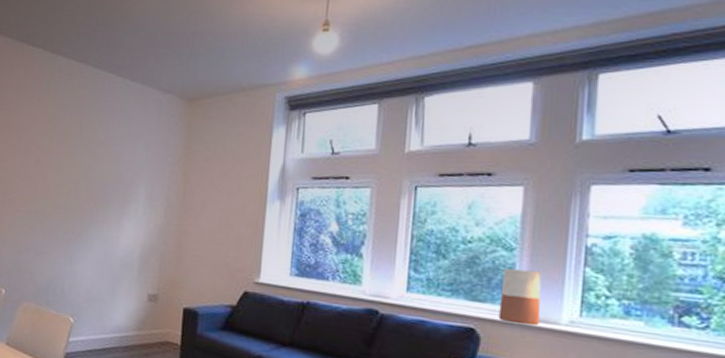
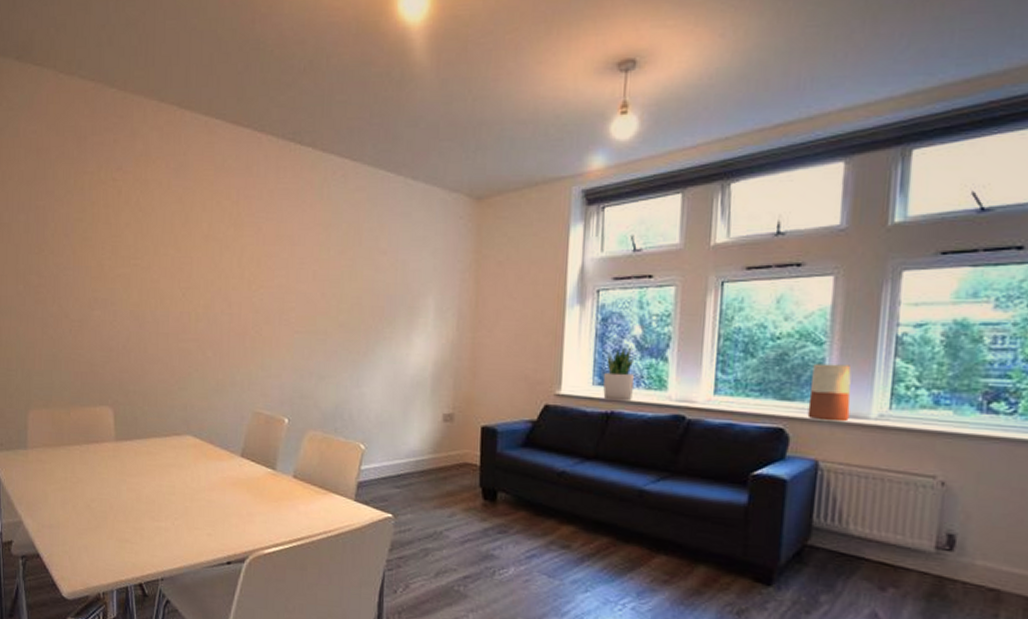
planter: none [299,243,331,294] -> present [603,348,635,402]

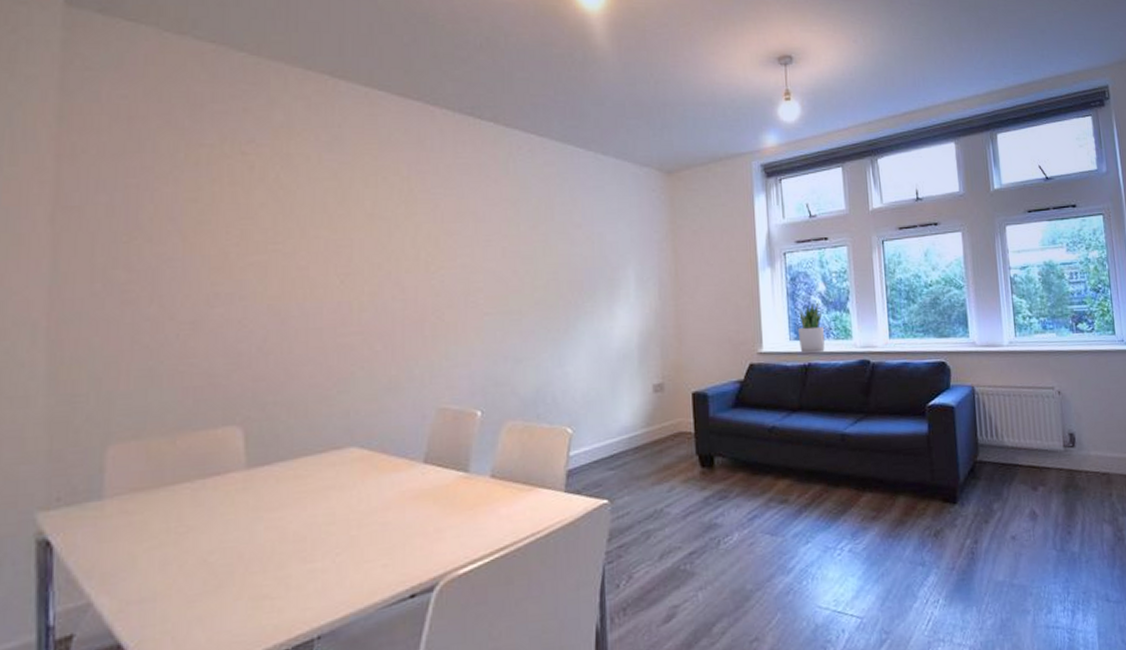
vase: present [807,363,852,422] -> none [958,303,990,352]

